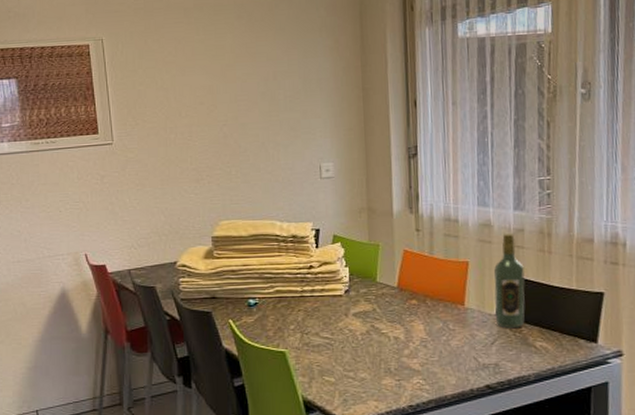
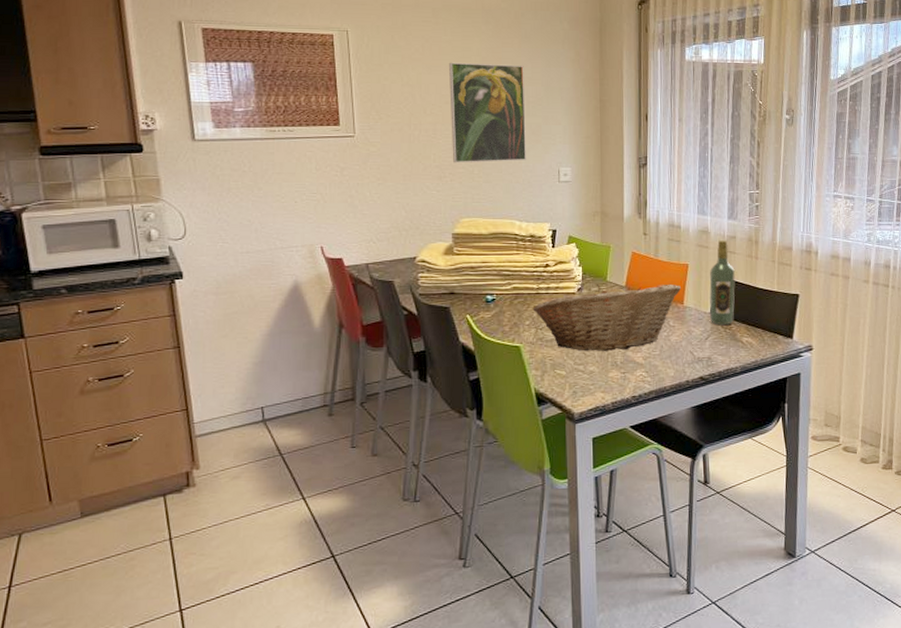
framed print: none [202,58,285,165] -> present [448,62,526,163]
fruit basket: none [297,283,461,357] -> present [532,283,681,351]

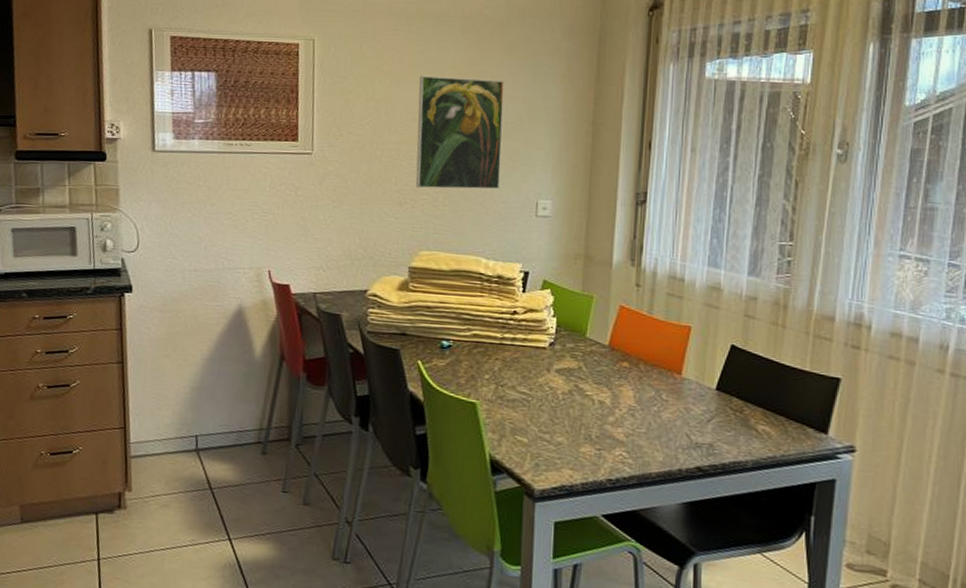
fruit basket: present [532,283,681,351] -> none [494,340,679,422]
wine bottle: present [709,240,735,325] -> none [714,300,753,407]

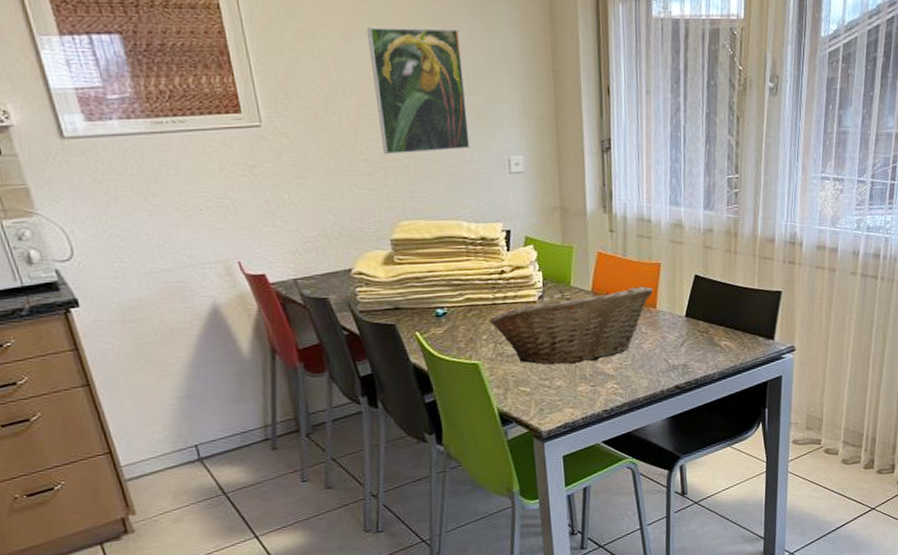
fruit basket: none [494,340,679,422] -> present [489,286,653,365]

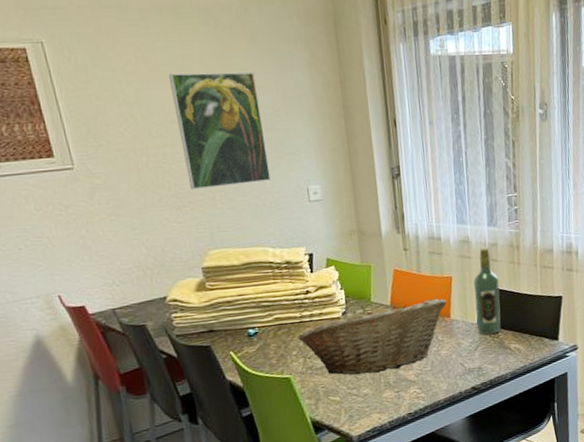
wine bottle: none [683,234,713,329] -> present [473,248,501,335]

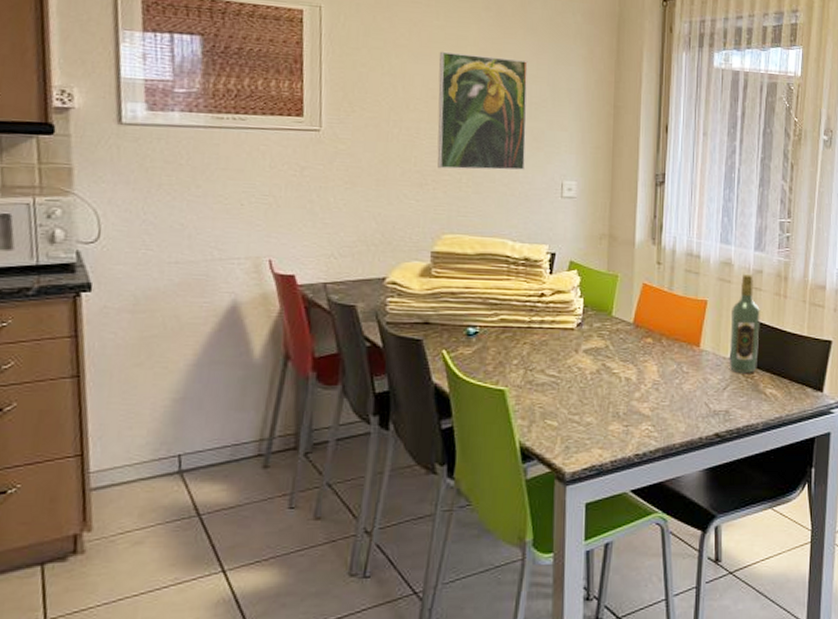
fruit basket: present [298,298,447,375] -> none [522,320,697,399]

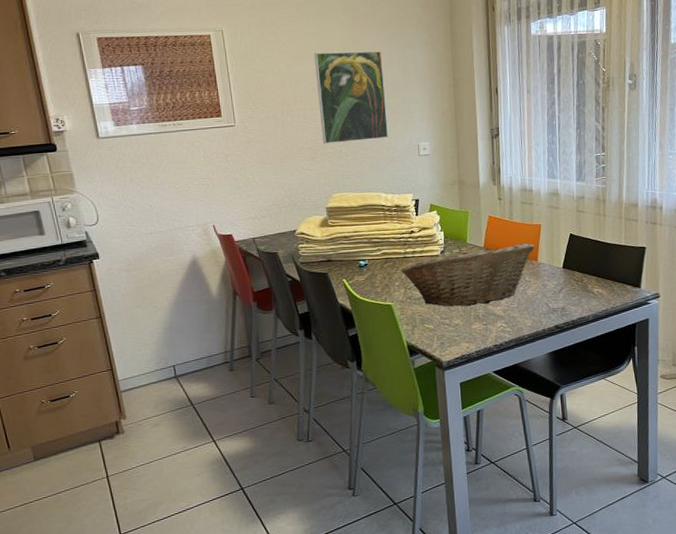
fruit basket: none [522,320,697,399] -> present [401,243,535,307]
wine bottle: present [729,274,760,373] -> none [560,201,585,278]

